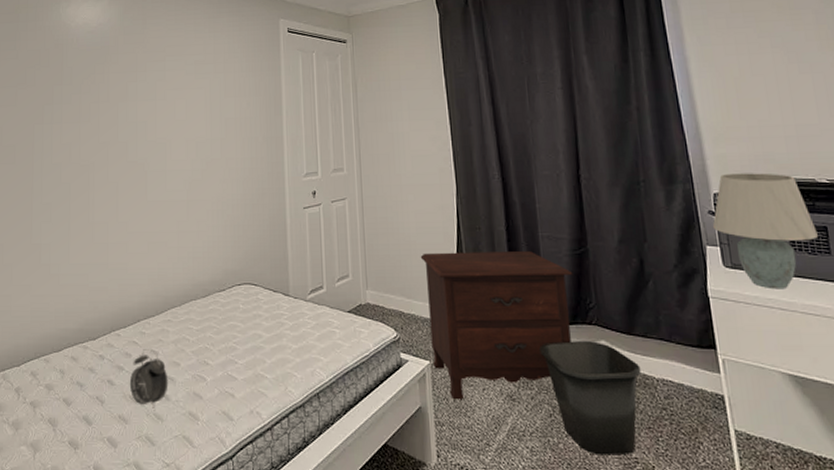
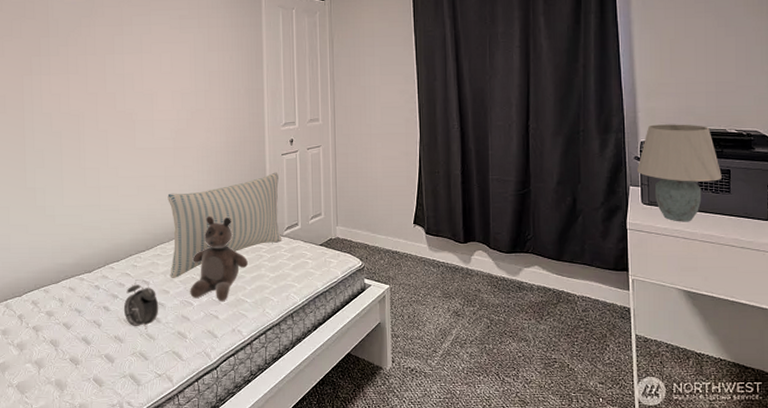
pillow: none [180,227,306,349] -> present [167,172,282,279]
stuffed animal: none [203,276,267,376] -> present [190,216,248,301]
nightstand: present [420,251,573,399] -> none [385,192,516,315]
waste bin: present [540,341,641,456] -> none [483,267,565,357]

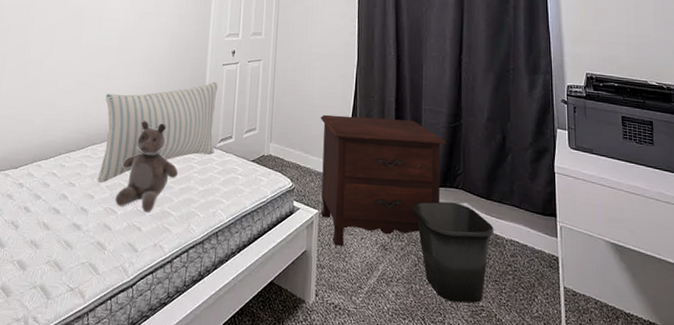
alarm clock: present [123,278,159,331] -> none [44,180,82,237]
nightstand: none [385,192,516,315] -> present [320,114,447,246]
waste bin: none [483,267,565,357] -> present [413,201,494,303]
table lamp: present [636,124,722,222] -> none [563,70,645,171]

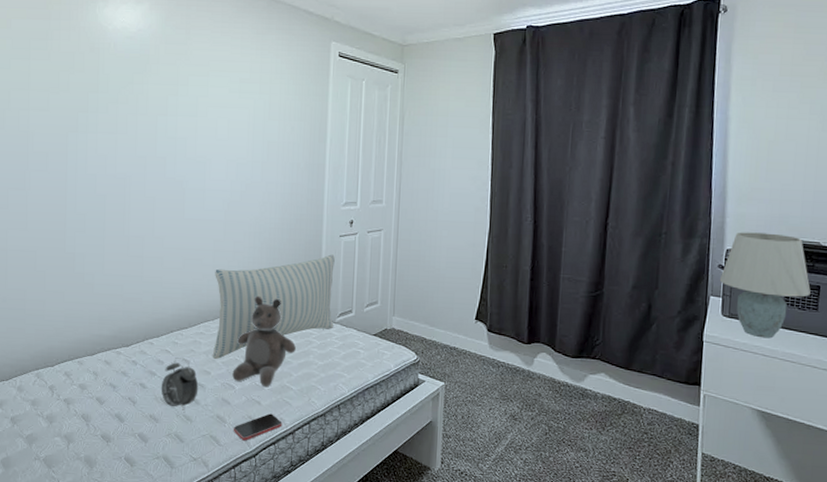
alarm clock: none [44,180,82,237] -> present [161,357,199,412]
smartphone: none [112,240,161,270] -> present [233,413,283,441]
nightstand: present [320,114,447,246] -> none [447,286,586,416]
waste bin: present [413,201,494,303] -> none [545,372,632,469]
table lamp: none [563,70,645,171] -> present [719,232,811,339]

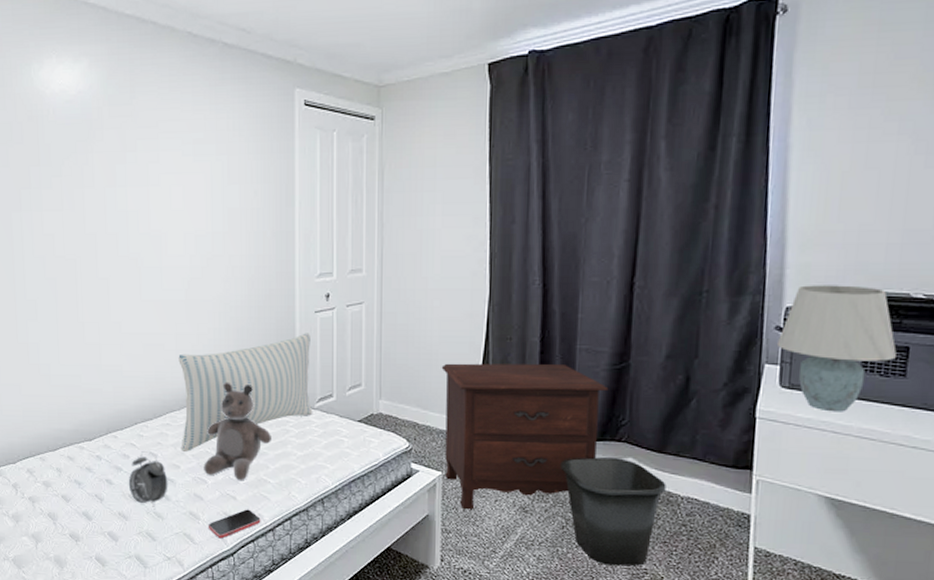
nightstand: none [447,286,586,416] -> present [441,363,609,509]
waste bin: none [545,372,632,469] -> present [560,457,666,566]

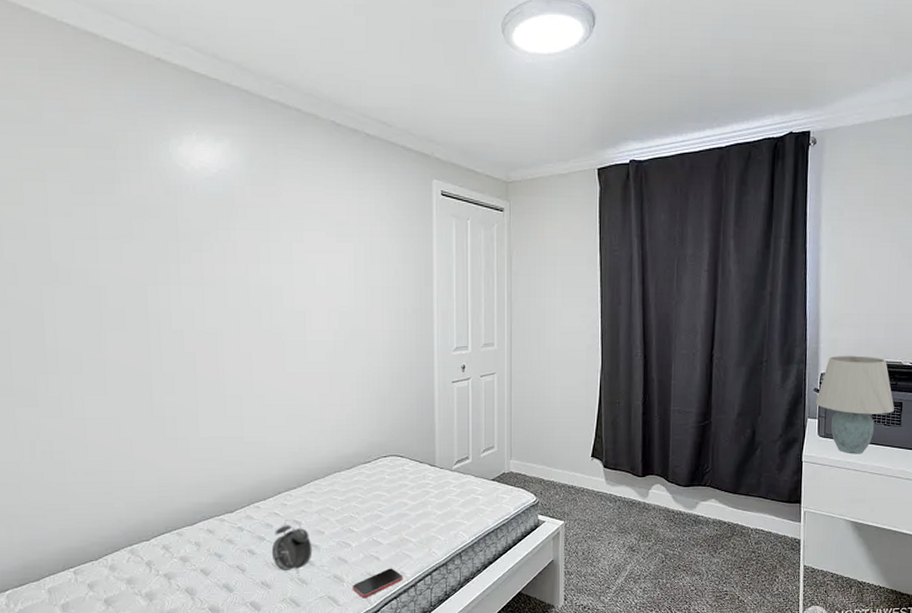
pillow: present [178,333,313,453] -> none [322,401,451,519]
stuffed animal: present [204,382,271,480] -> none [348,449,413,541]
nightstand: present [441,363,609,509] -> none [563,424,696,552]
waste bin: present [560,457,666,566] -> none [660,500,740,591]

